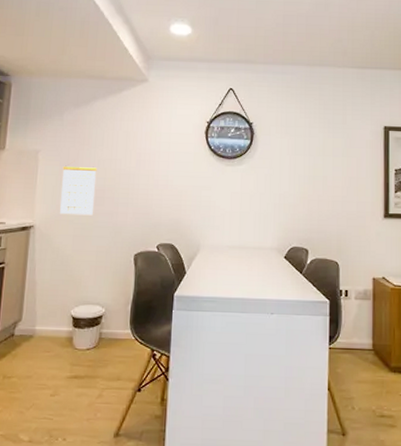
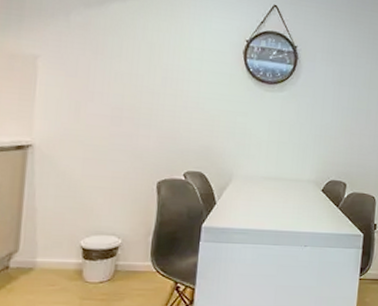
calendar: present [60,165,97,216] -> none [66,76,114,137]

